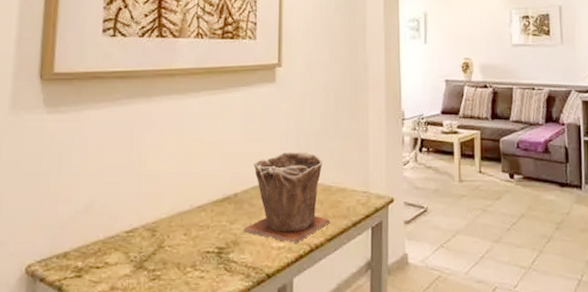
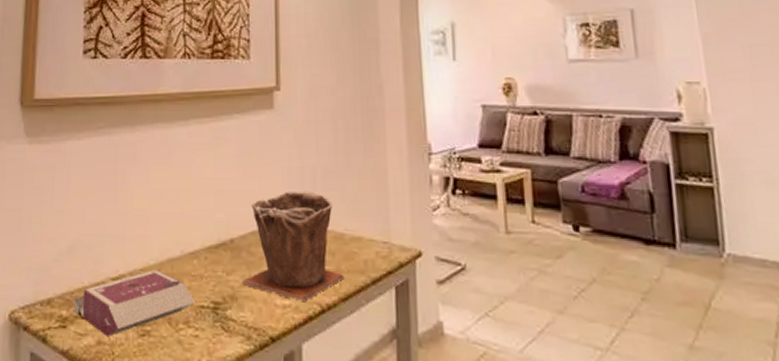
book: none [88,221,202,283] -> present [73,269,196,338]

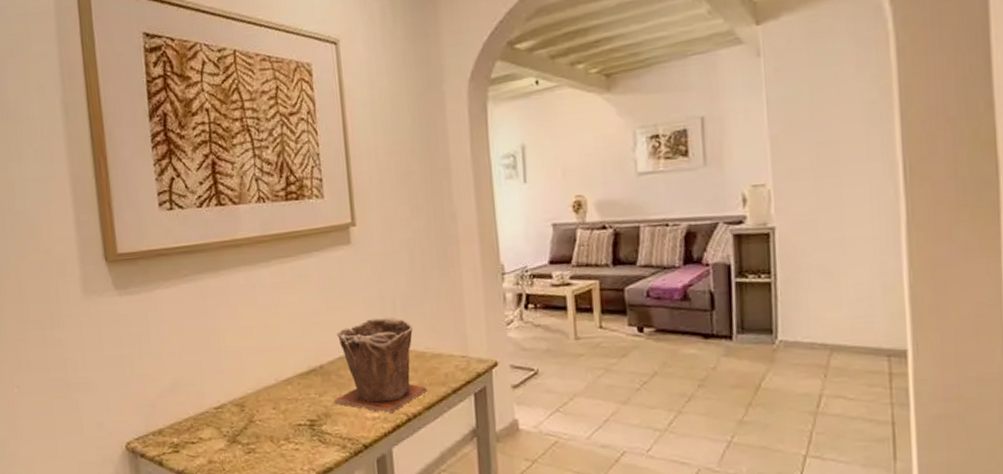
book: present [73,269,196,338] -> none [182,396,293,457]

